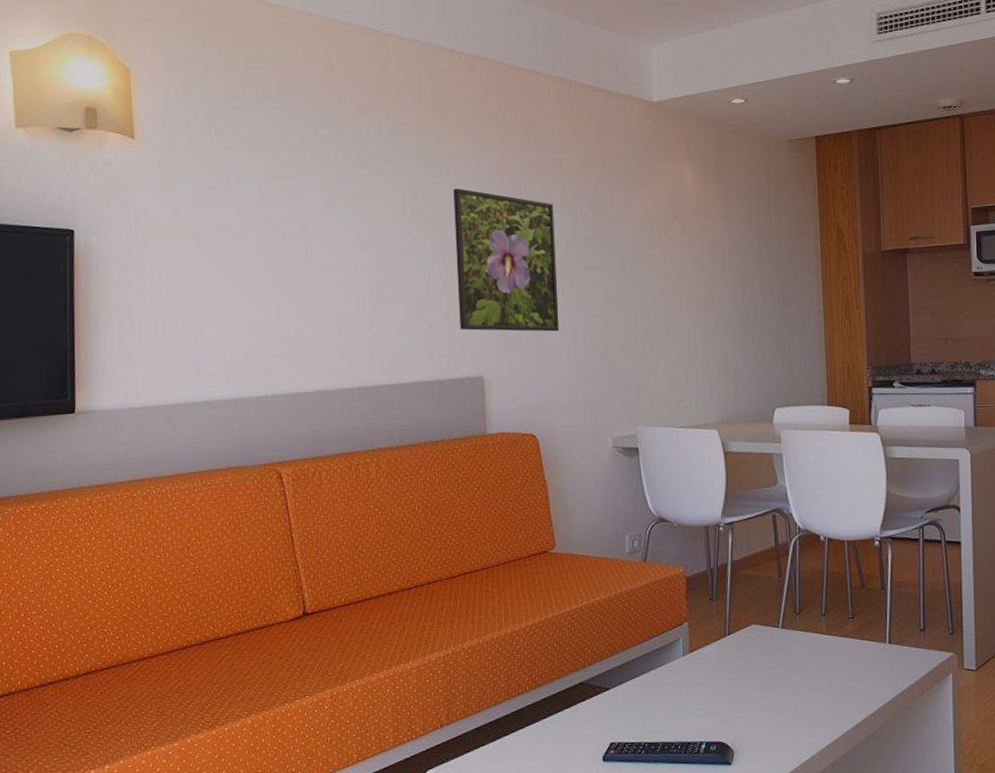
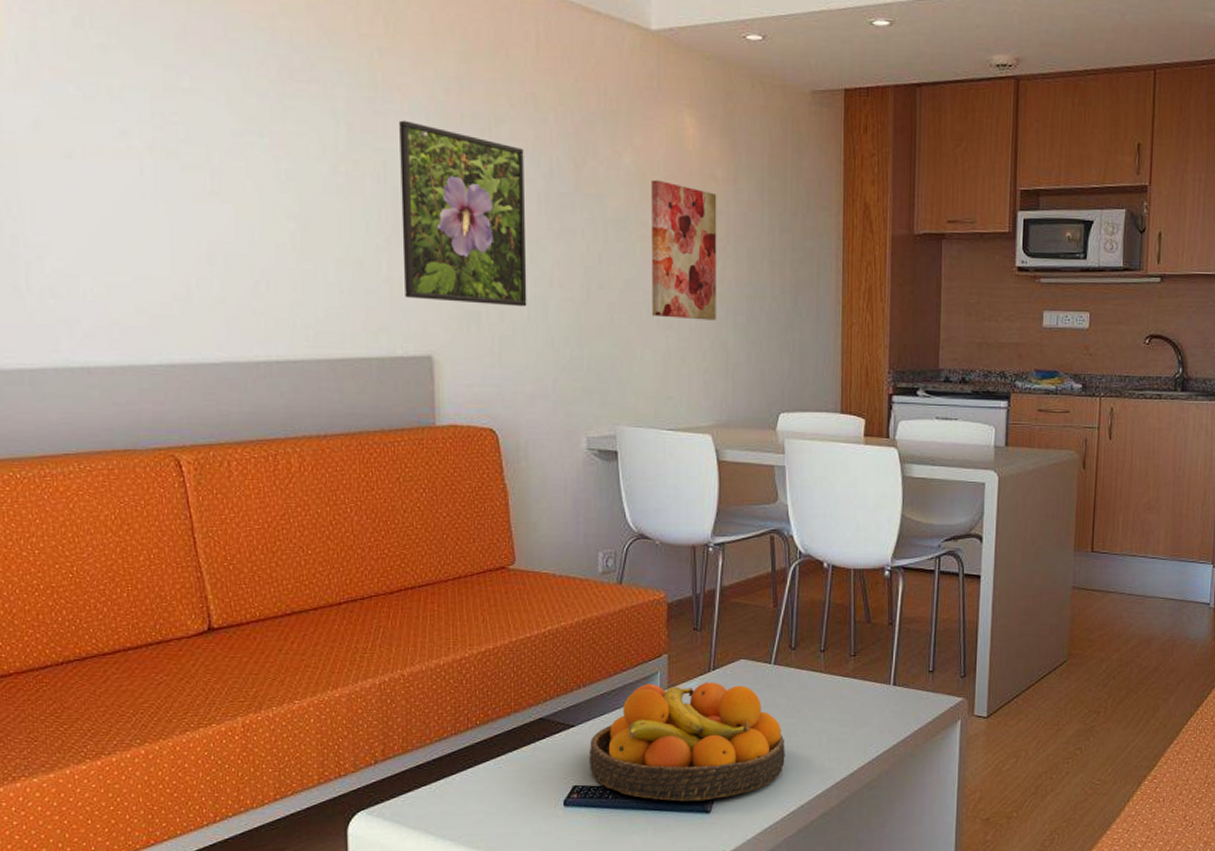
fruit bowl: none [623,645,796,755] -> present [590,682,785,802]
wall art: none [658,221,717,334] -> present [651,179,717,320]

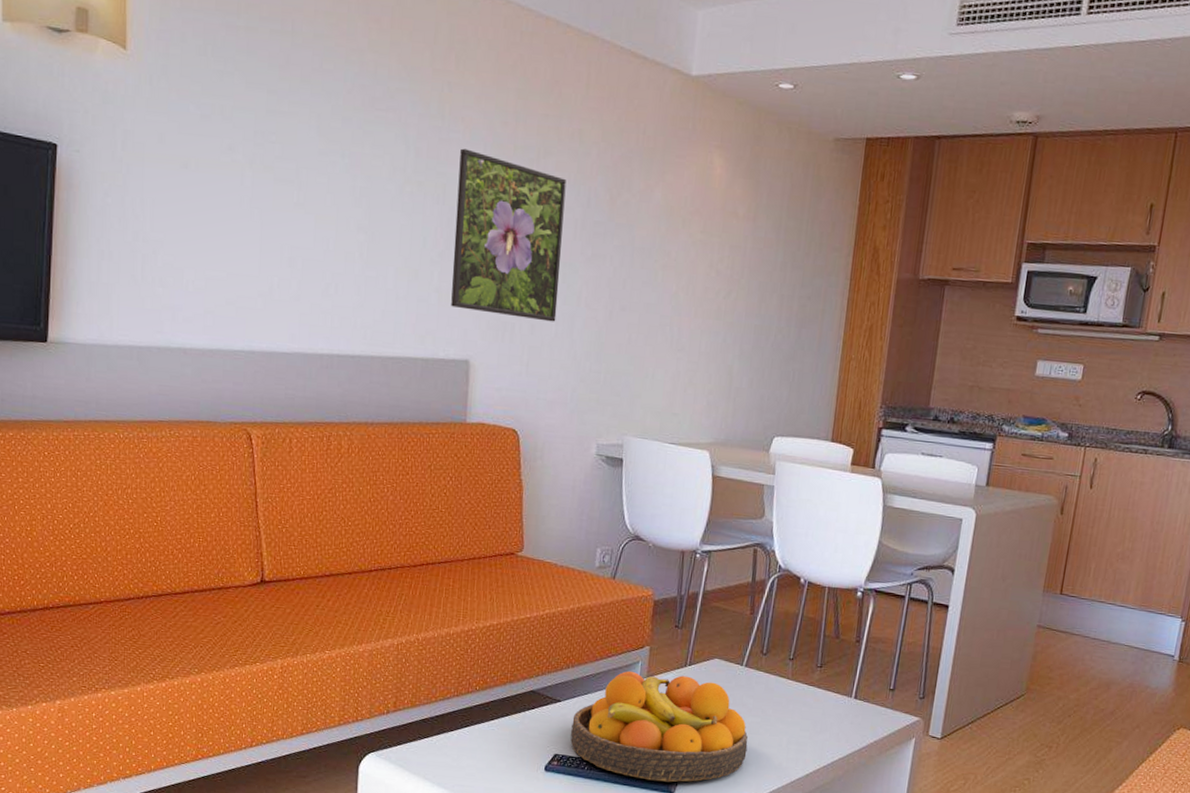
wall art: present [651,179,717,320] -> none [666,213,737,347]

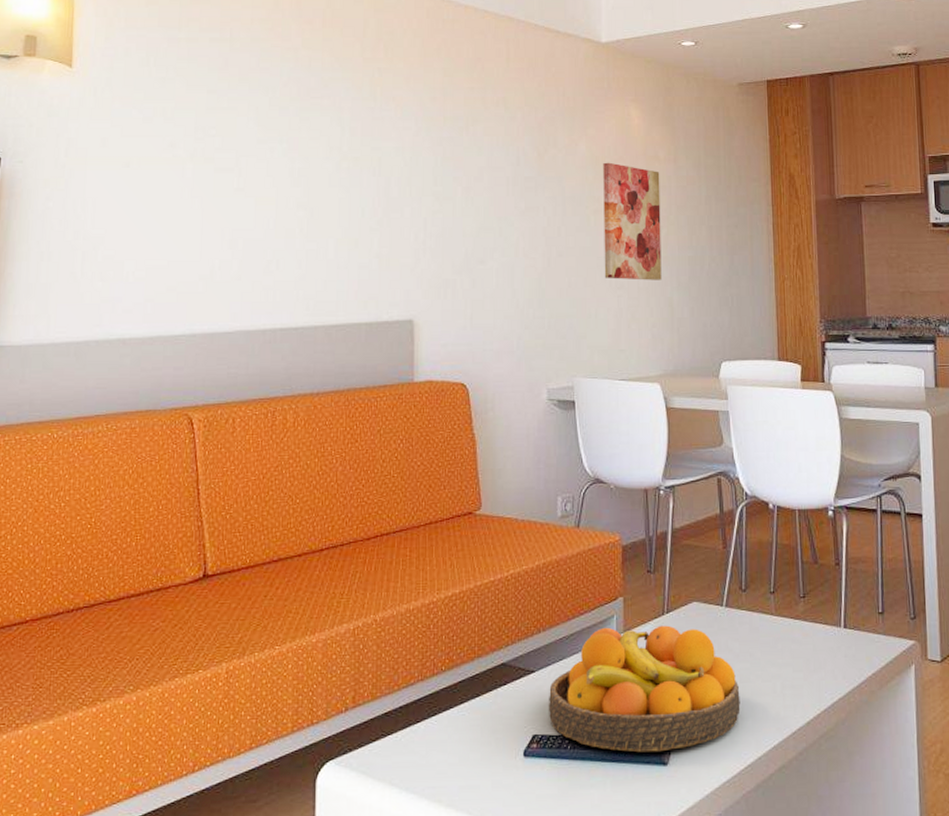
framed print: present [451,148,567,322] -> none [391,124,496,274]
wall art: none [666,213,737,347] -> present [603,162,662,280]

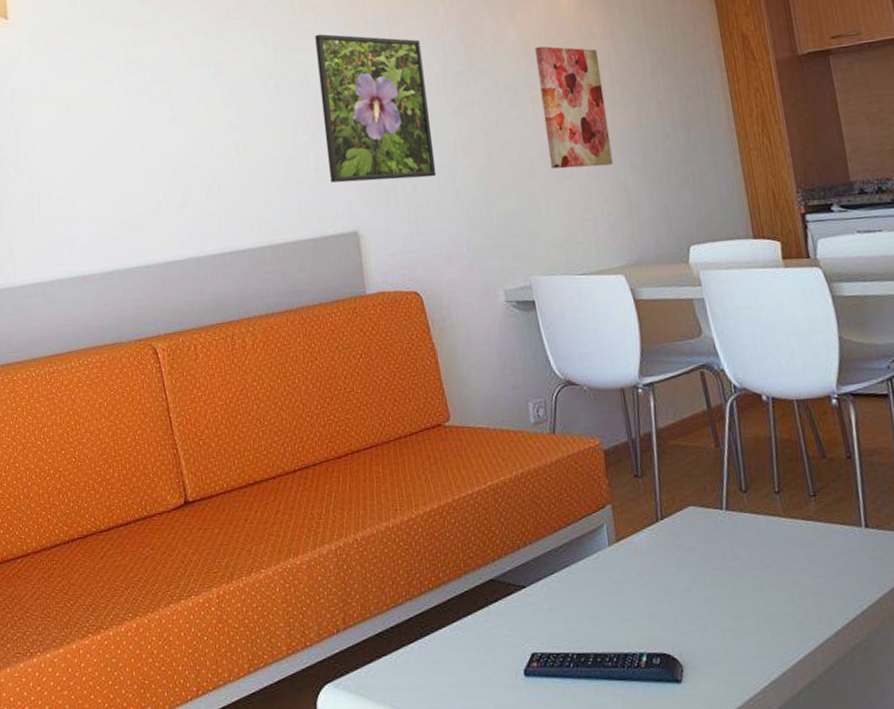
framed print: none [391,124,496,274] -> present [315,34,437,183]
fruit bowl: present [549,625,741,753] -> none [543,532,757,670]

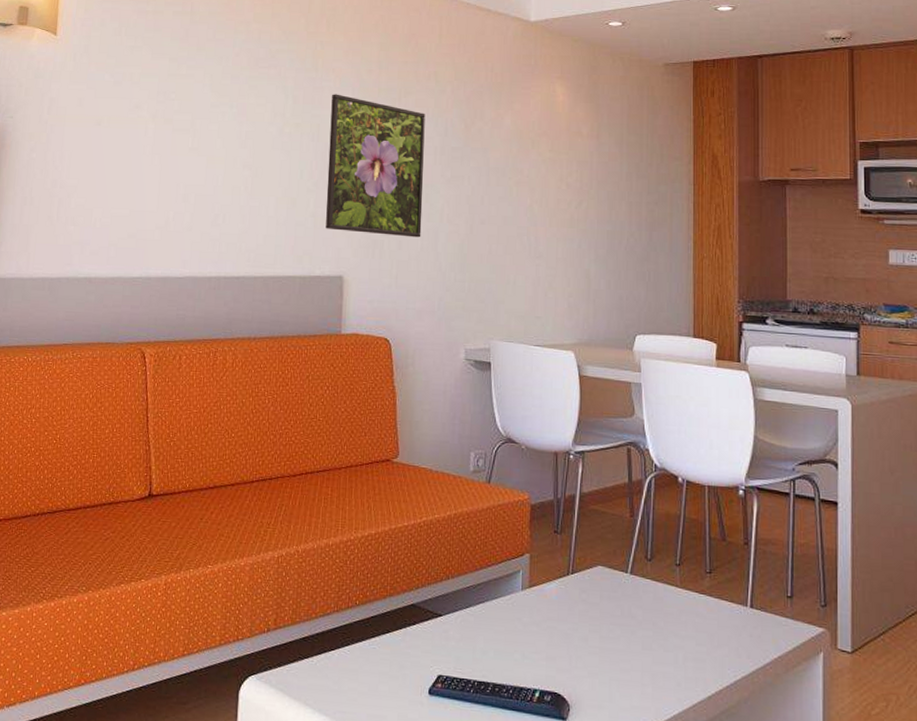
wall art: present [535,46,613,169] -> none [524,136,582,252]

